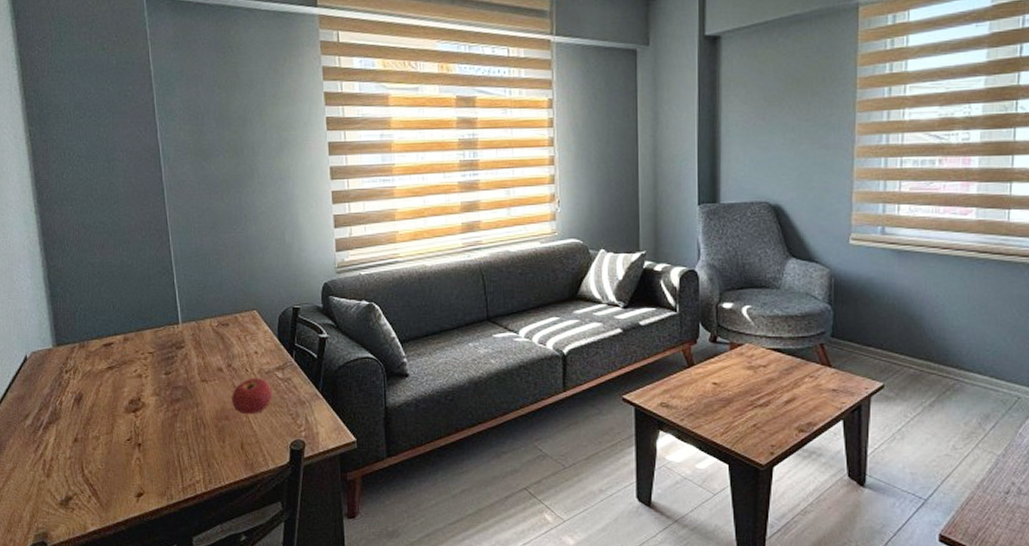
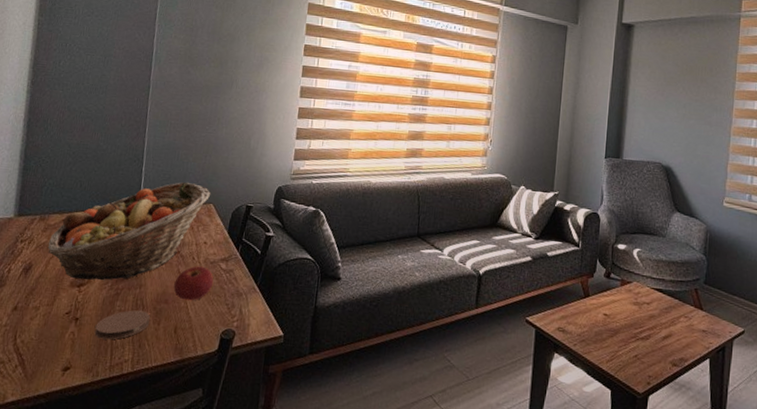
fruit basket: none [93,290,252,403] -> present [47,182,210,280]
coaster: none [160,430,215,462] -> present [94,310,150,340]

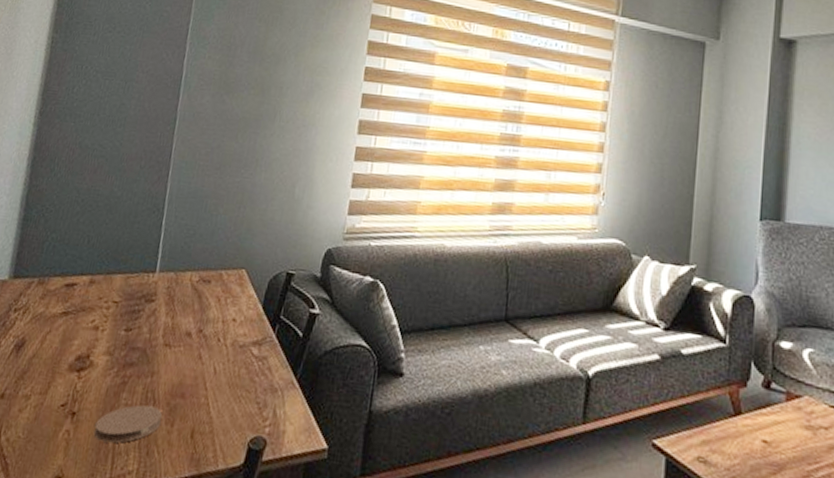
fruit basket: present [47,182,210,280] -> none [44,240,243,364]
apple: present [173,266,214,301] -> none [192,349,243,397]

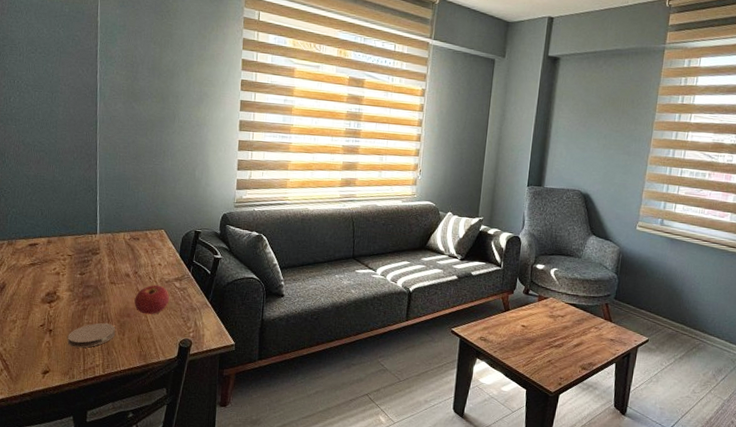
apple: none [192,349,243,397] -> present [134,284,170,315]

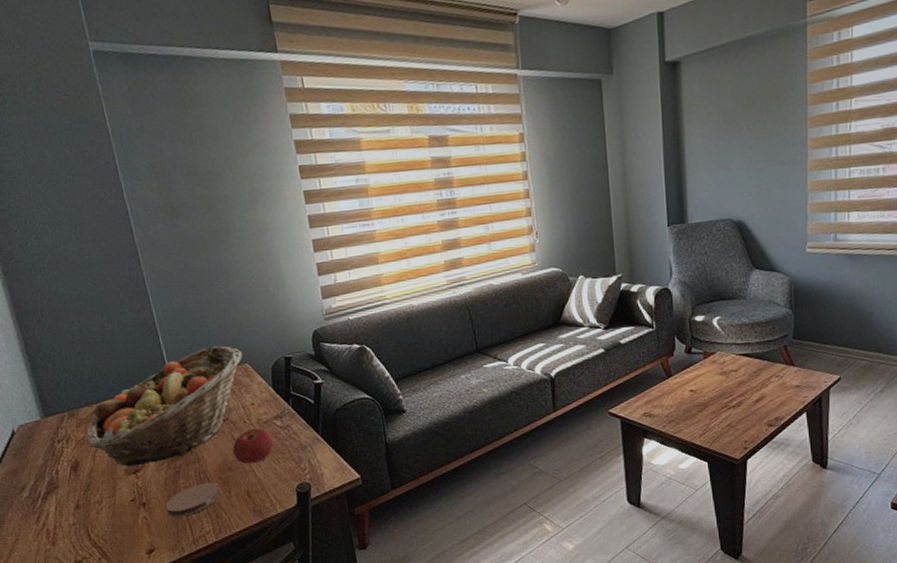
fruit basket: none [17,210,161,297] -> present [87,346,242,466]

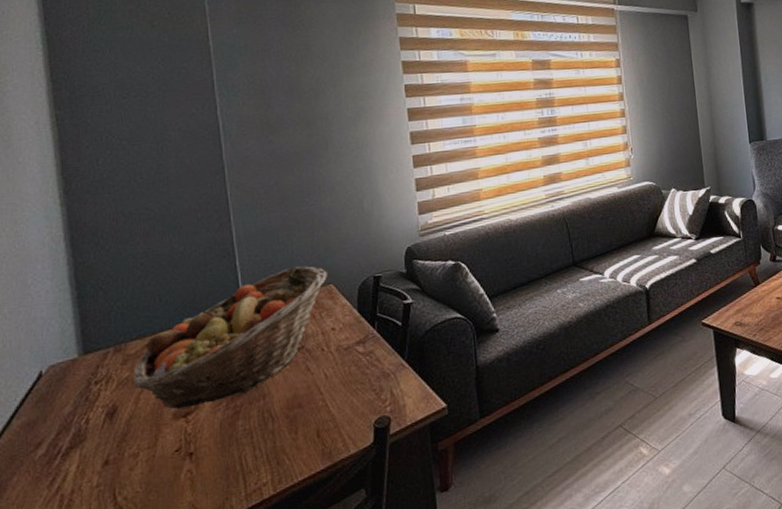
coaster: present [165,483,220,518] -> none [217,423,285,469]
apple: present [232,428,274,465] -> none [305,355,353,399]

